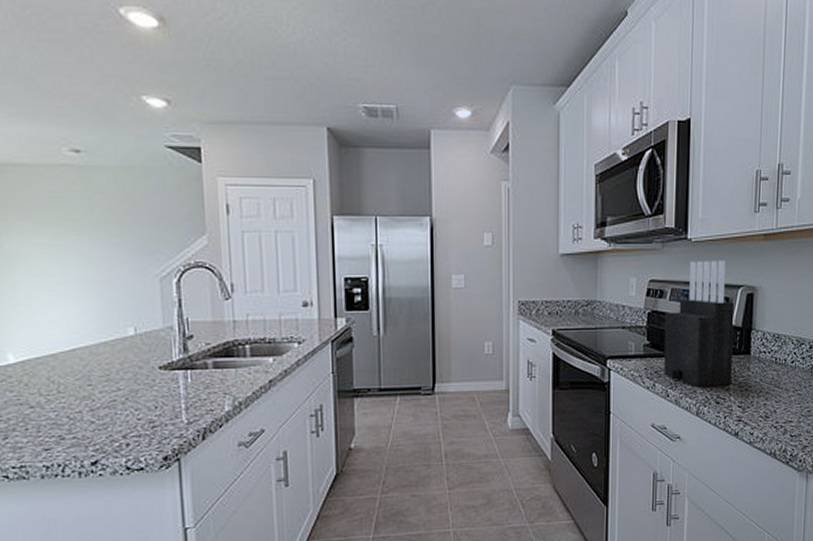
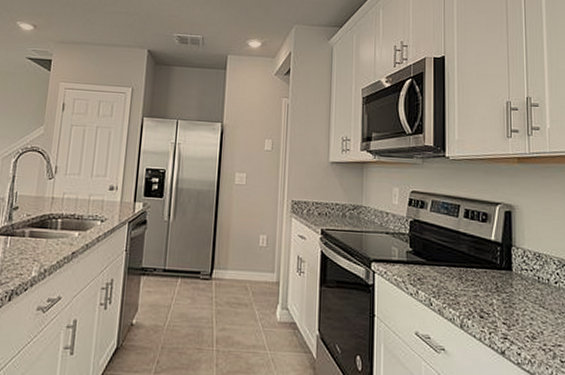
knife block: present [663,260,735,387] -> none [426,176,496,300]

